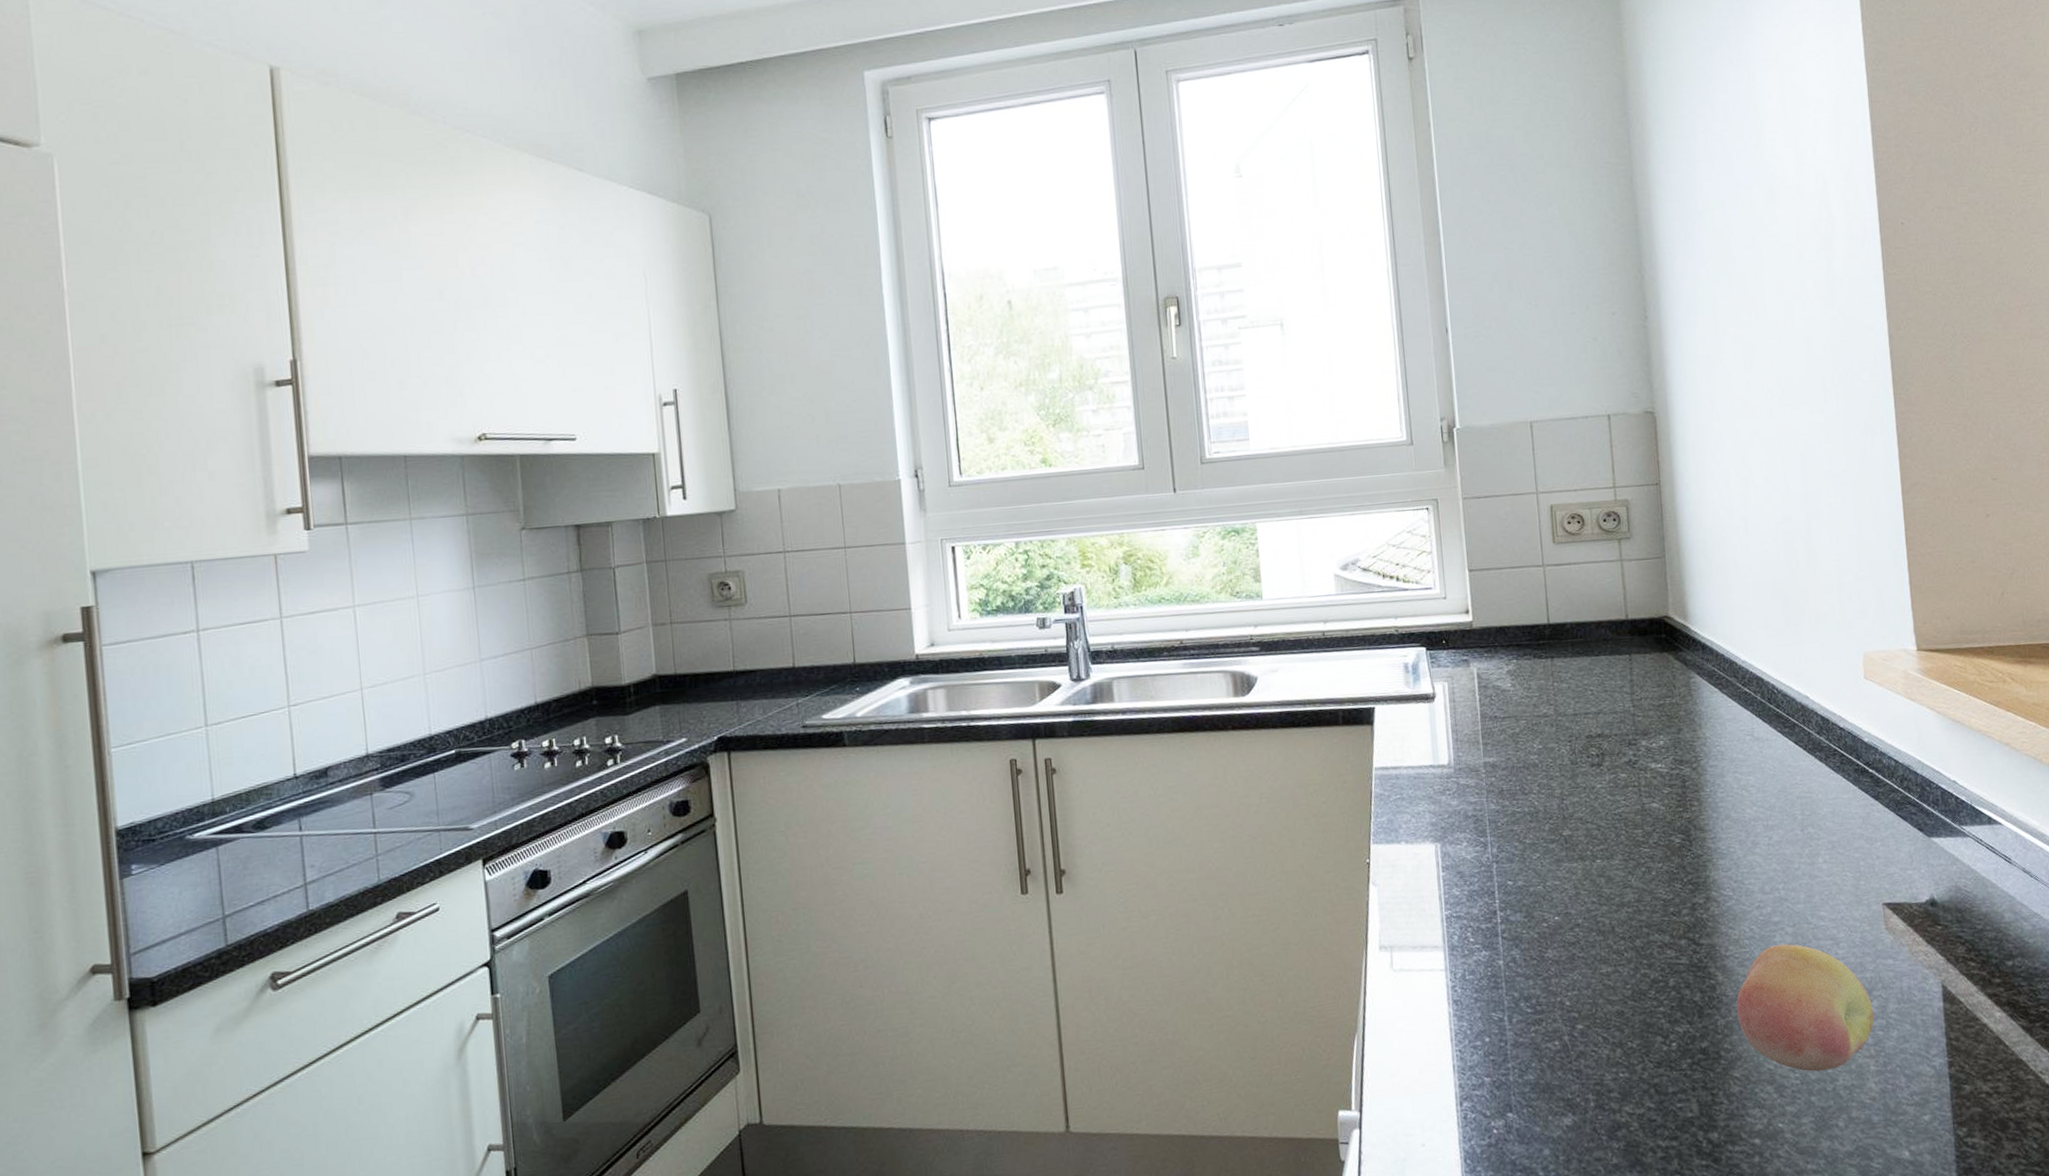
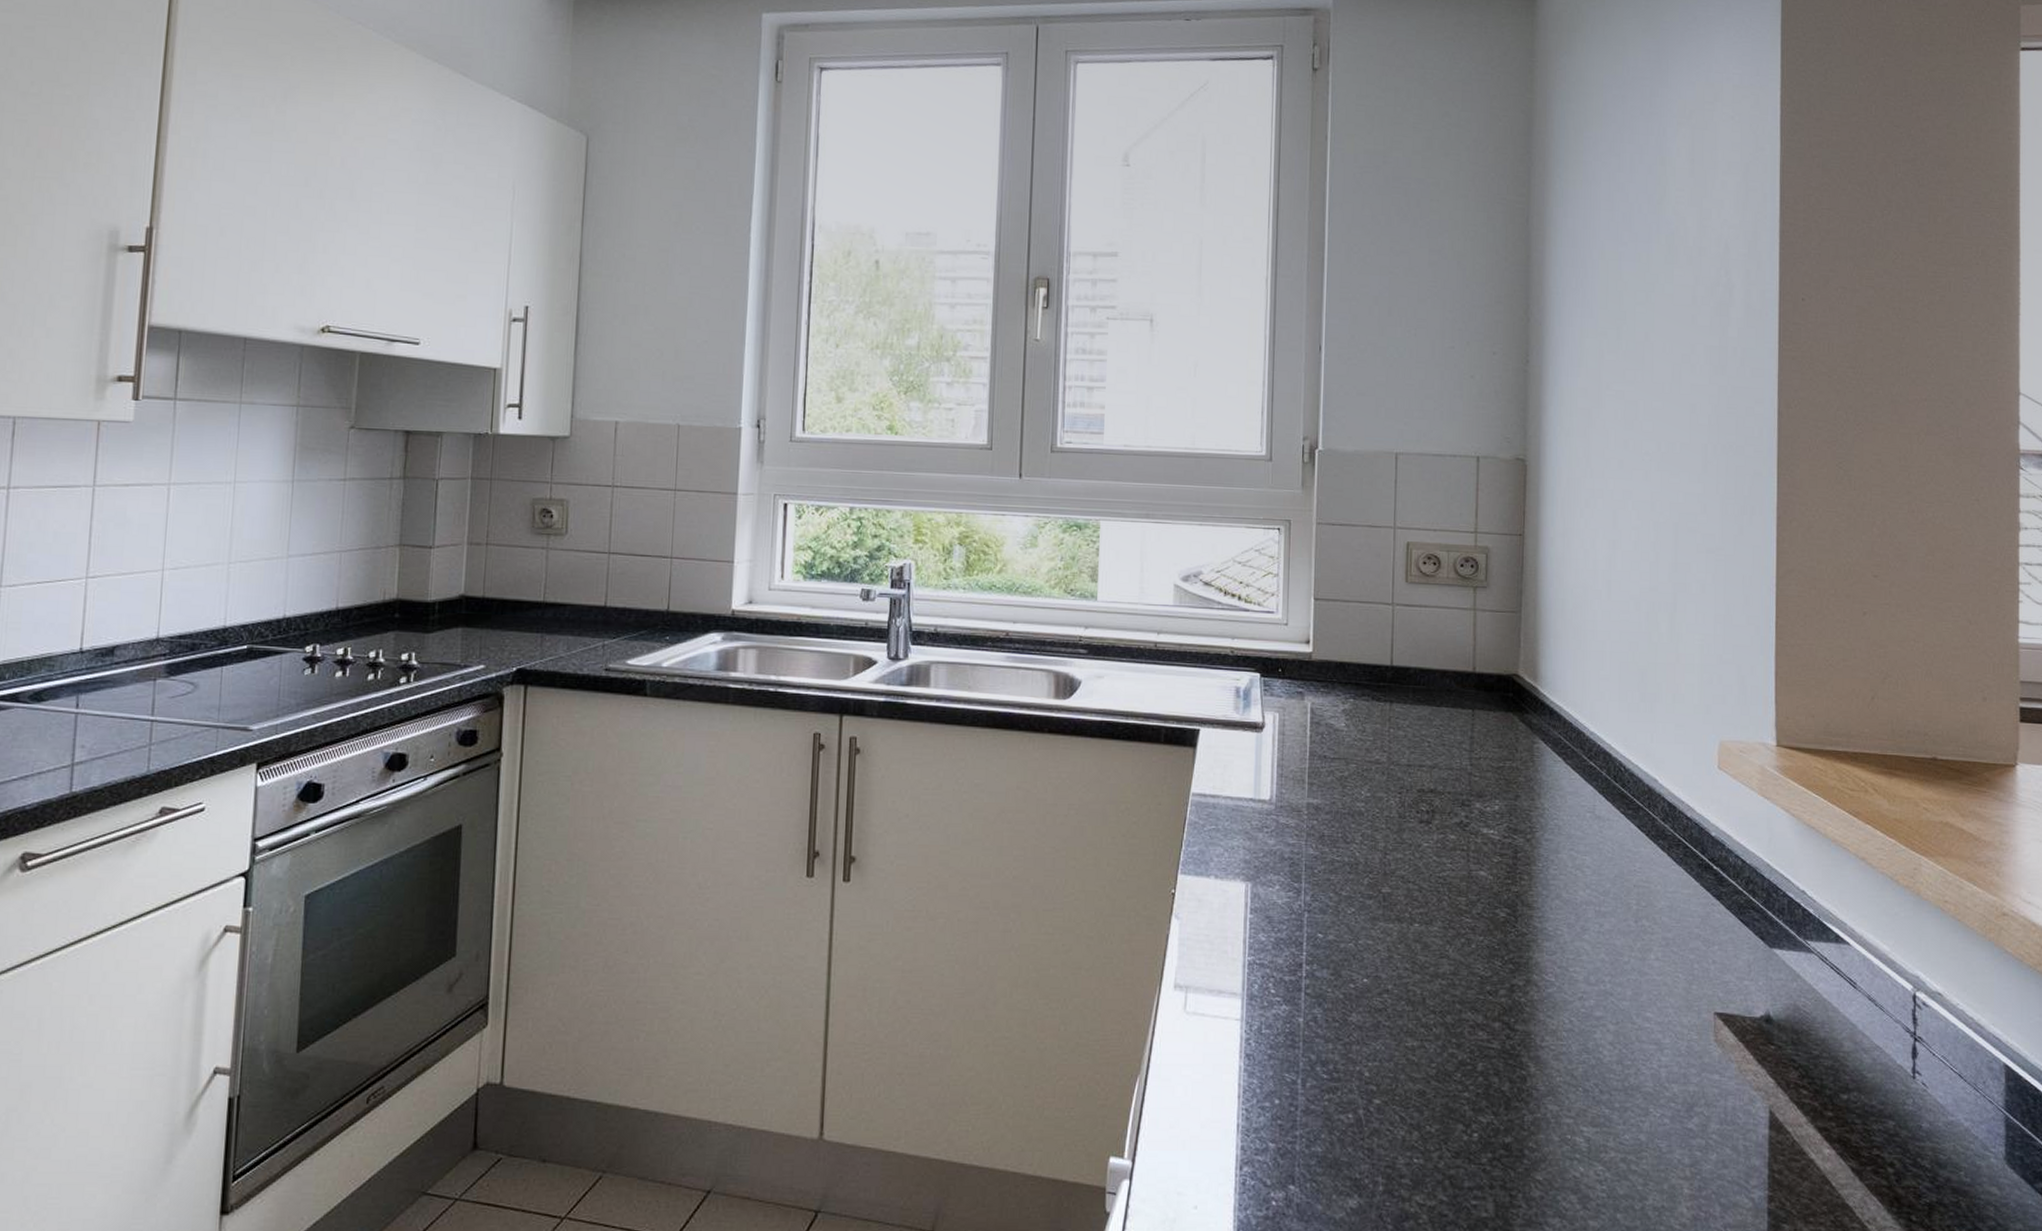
fruit: present [1736,944,1874,1072] -> none [1547,1042,1693,1187]

